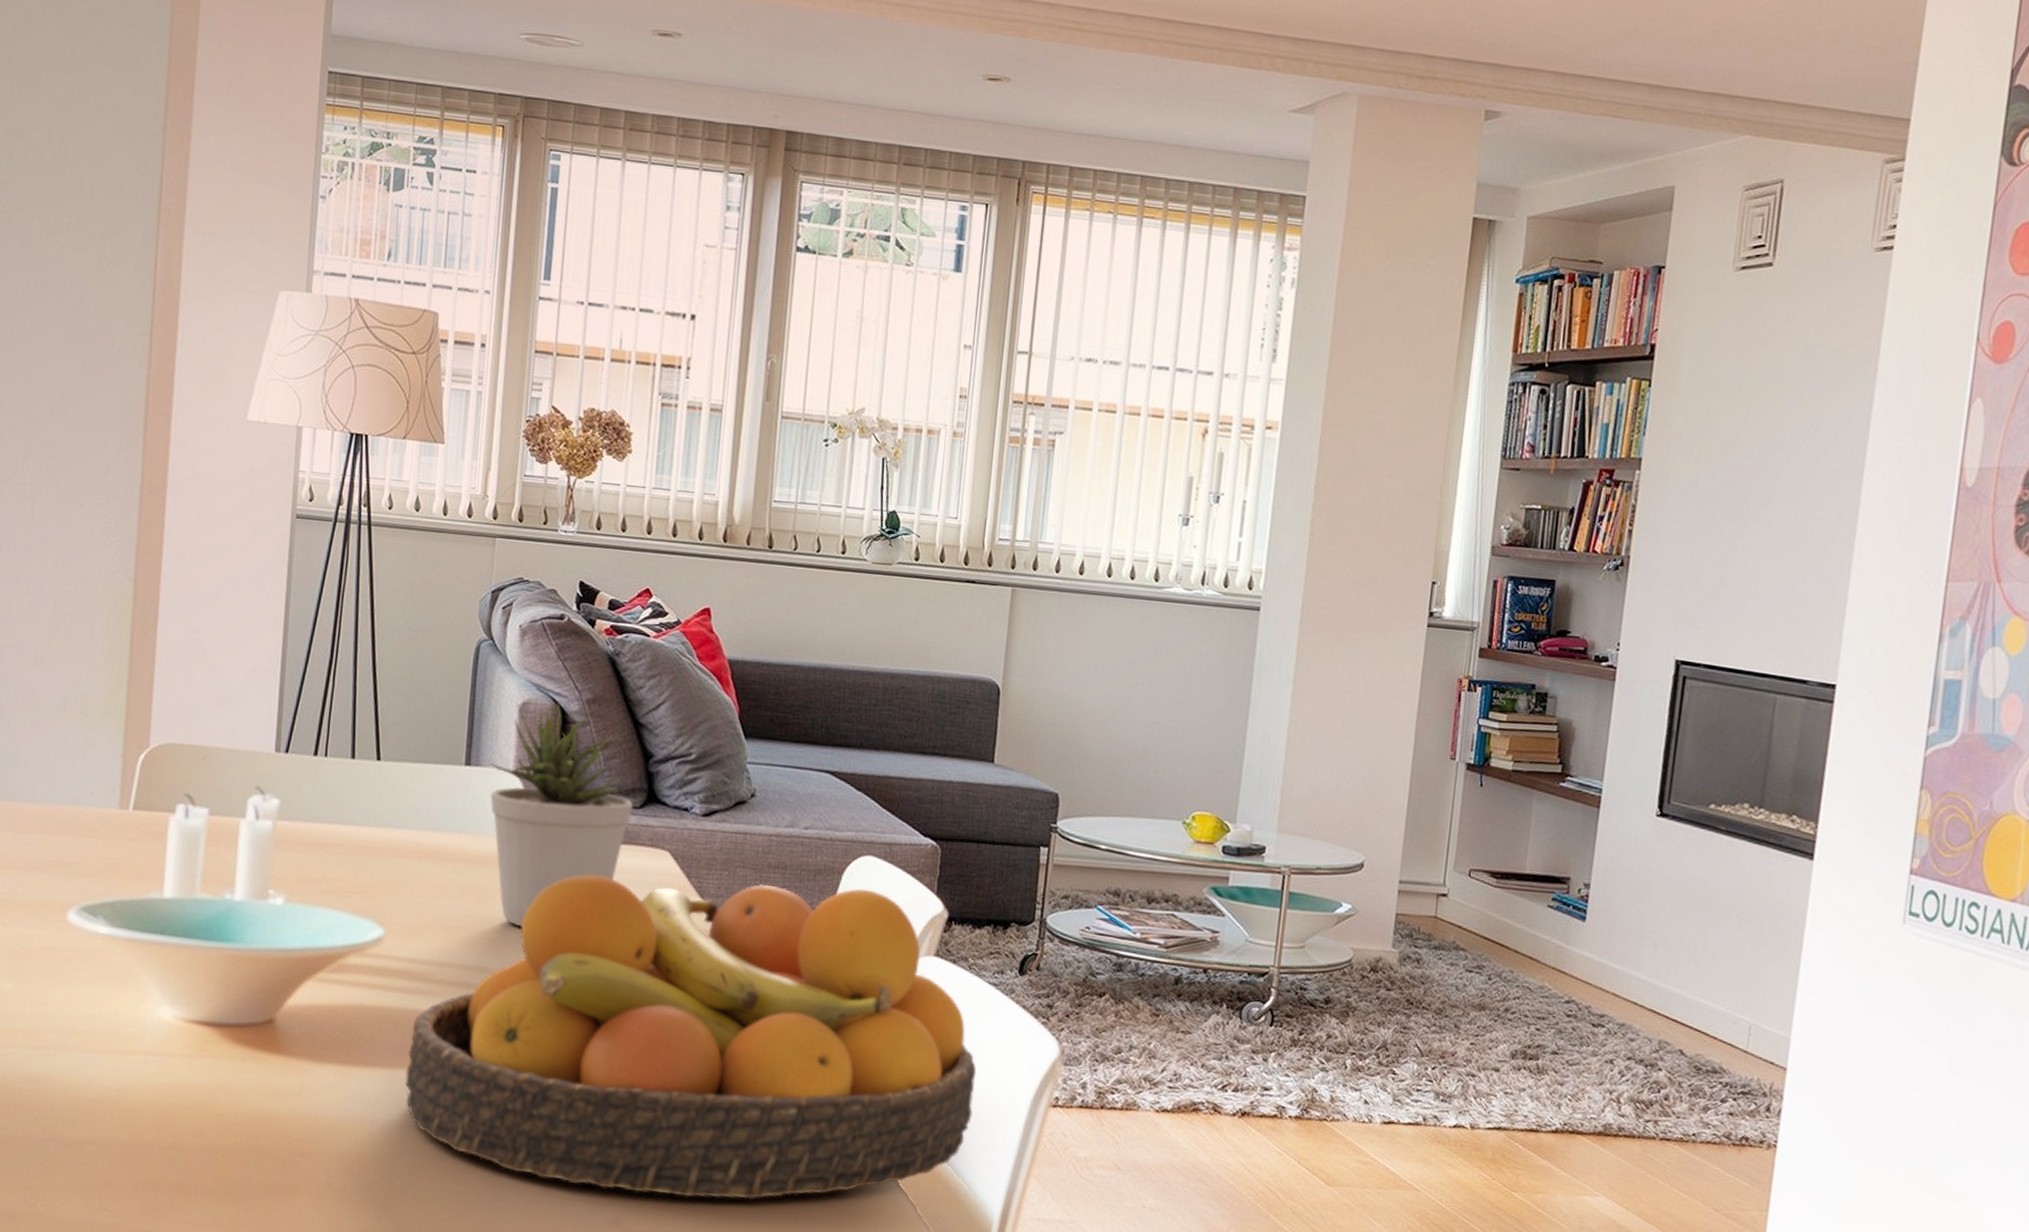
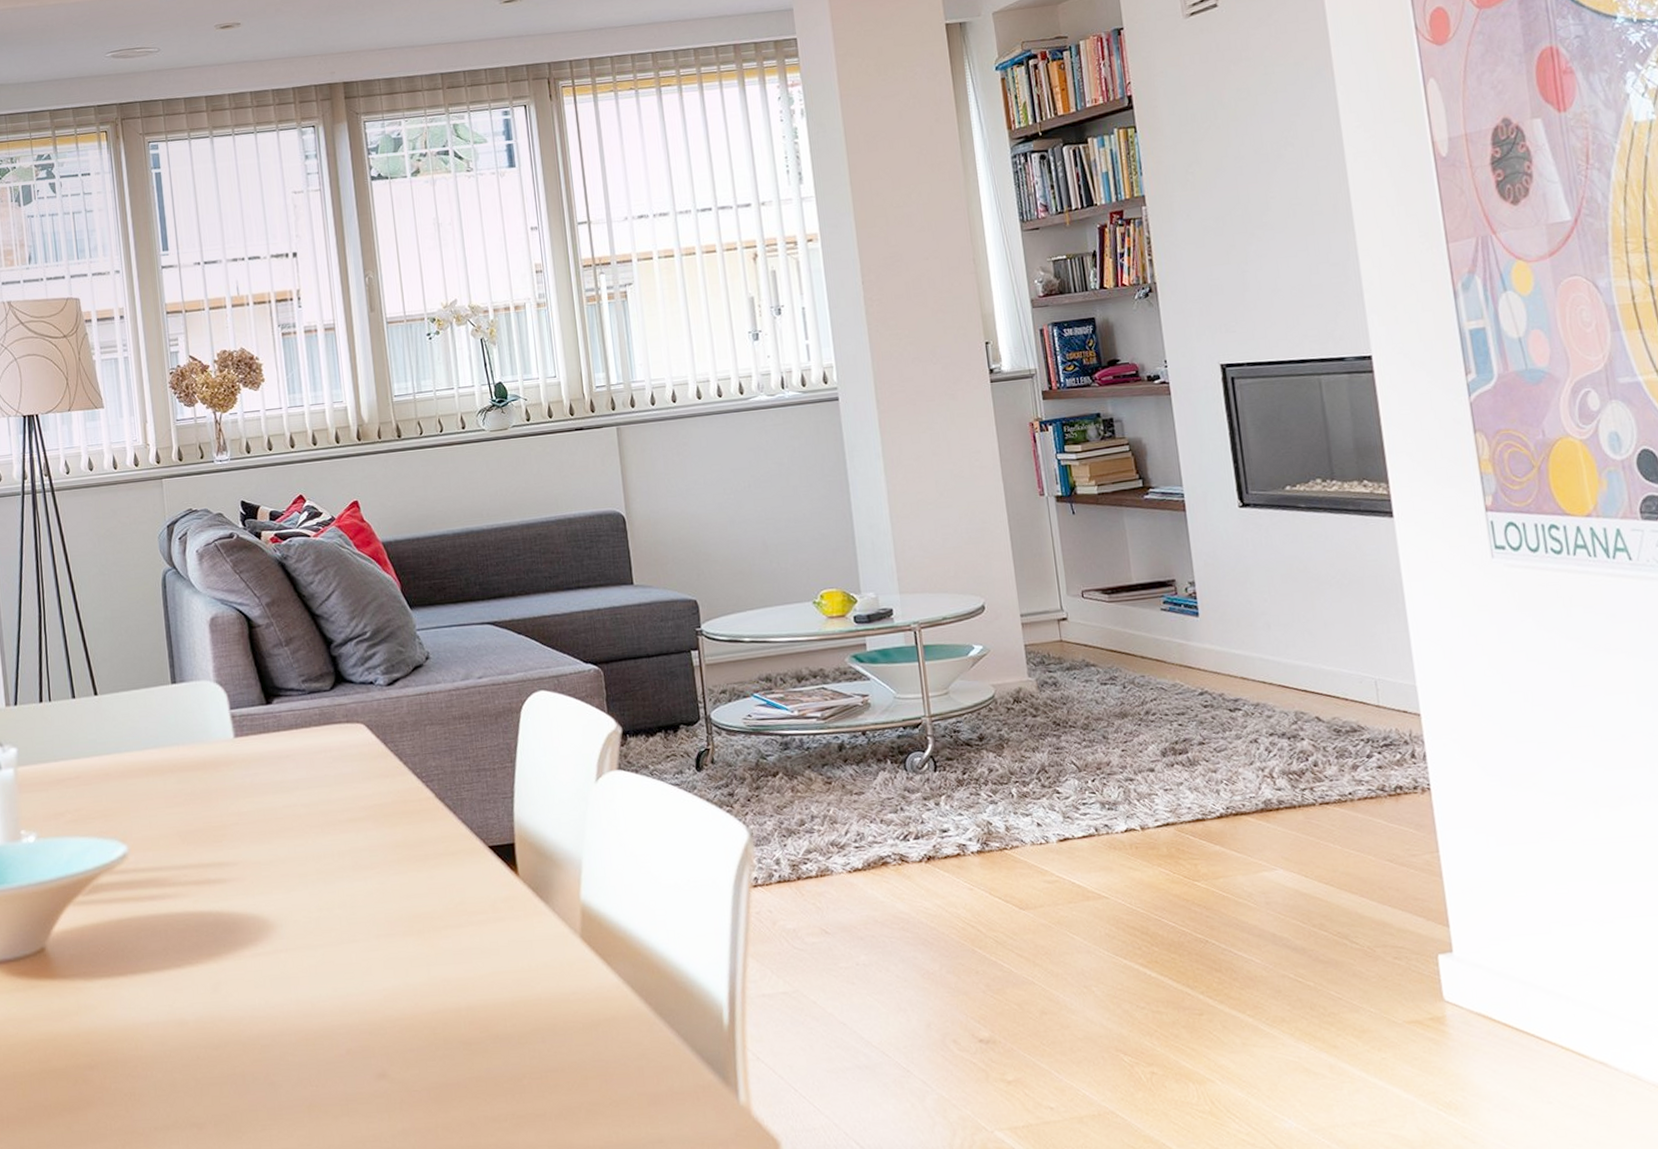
fruit bowl: present [405,875,977,1200] -> none [167,721,683,1047]
potted plant: present [489,701,634,927] -> none [192,610,325,819]

